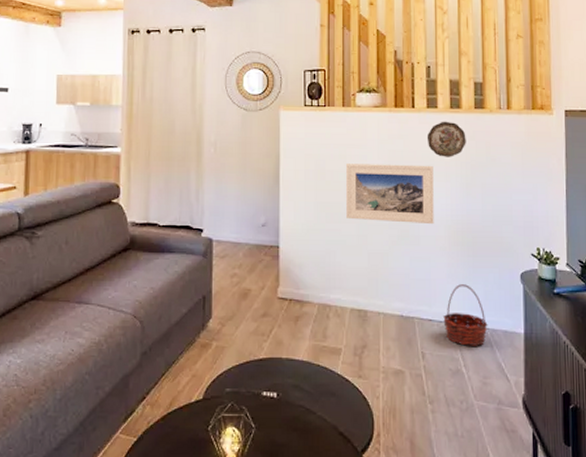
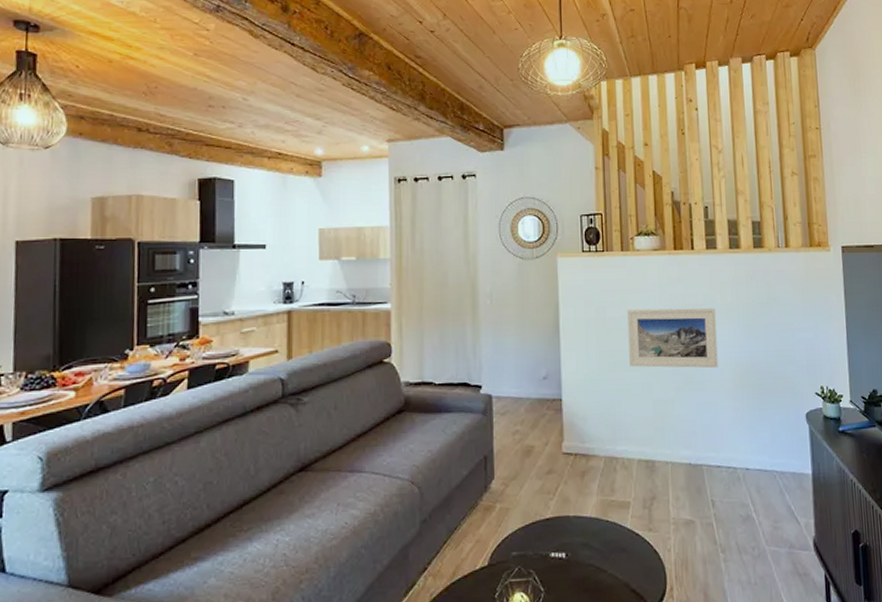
decorative plate: present [426,121,466,157] -> none [707,262,747,299]
basket: present [443,284,488,346] -> none [731,427,776,491]

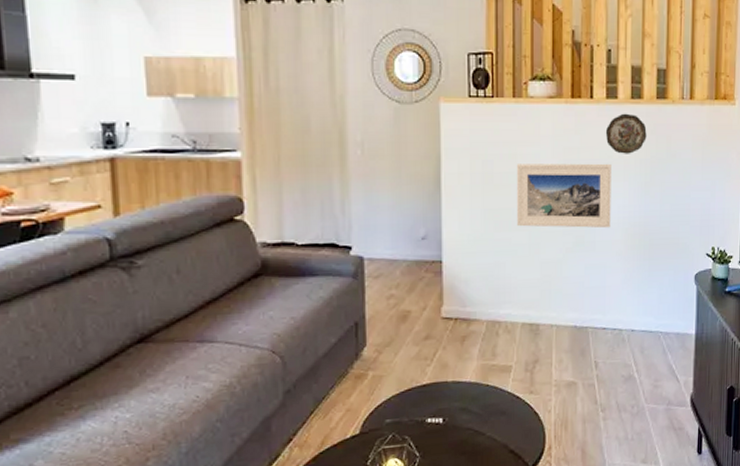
decorative plate: none [707,262,747,299] -> present [605,113,647,154]

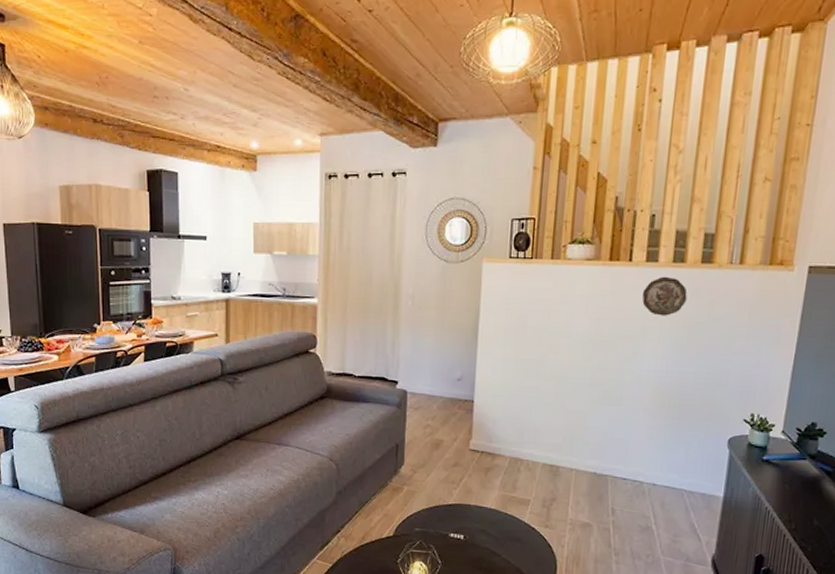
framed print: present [517,163,611,228] -> none [546,320,646,386]

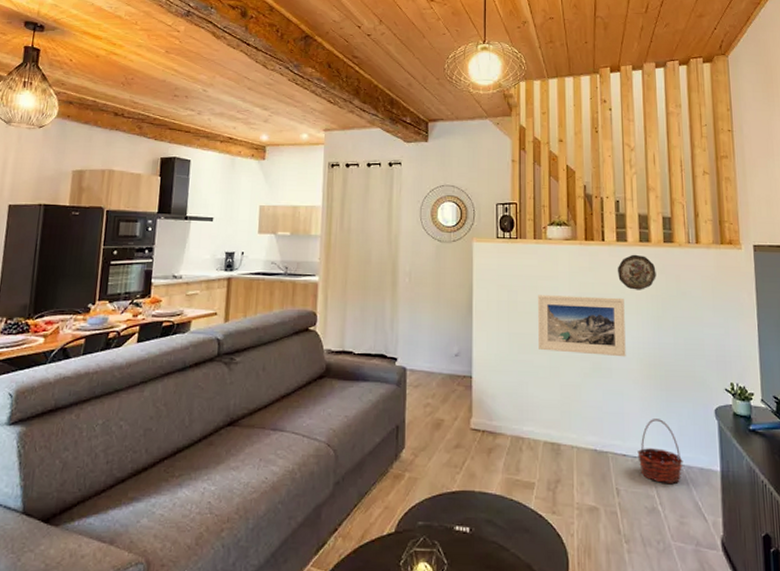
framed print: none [546,320,646,386] -> present [538,295,626,357]
basket: none [638,446,686,506] -> present [637,419,684,483]

